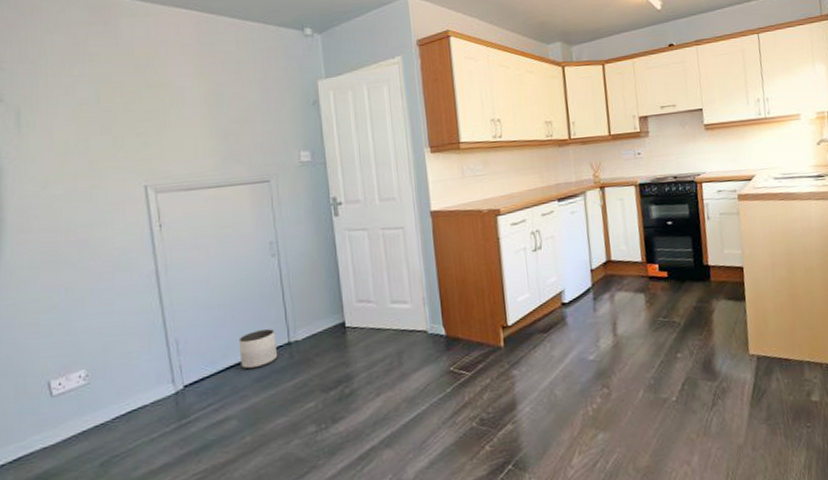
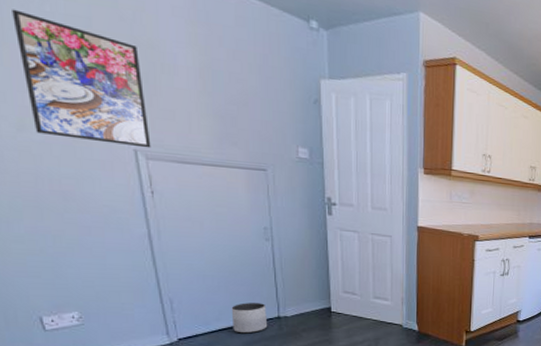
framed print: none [46,79,160,188] -> present [12,9,151,148]

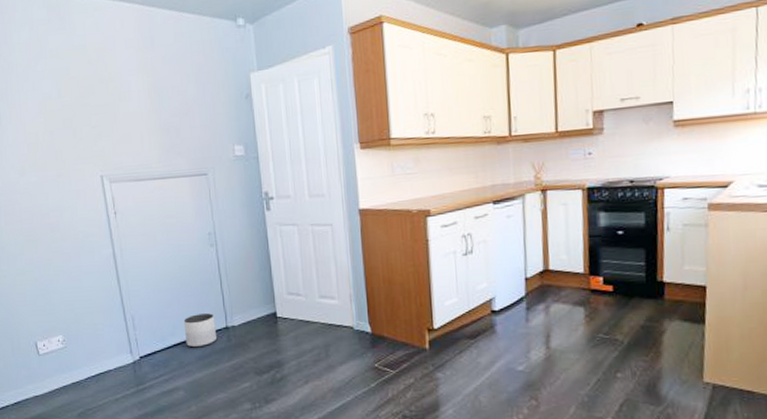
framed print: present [12,9,151,148] -> none [17,75,113,176]

